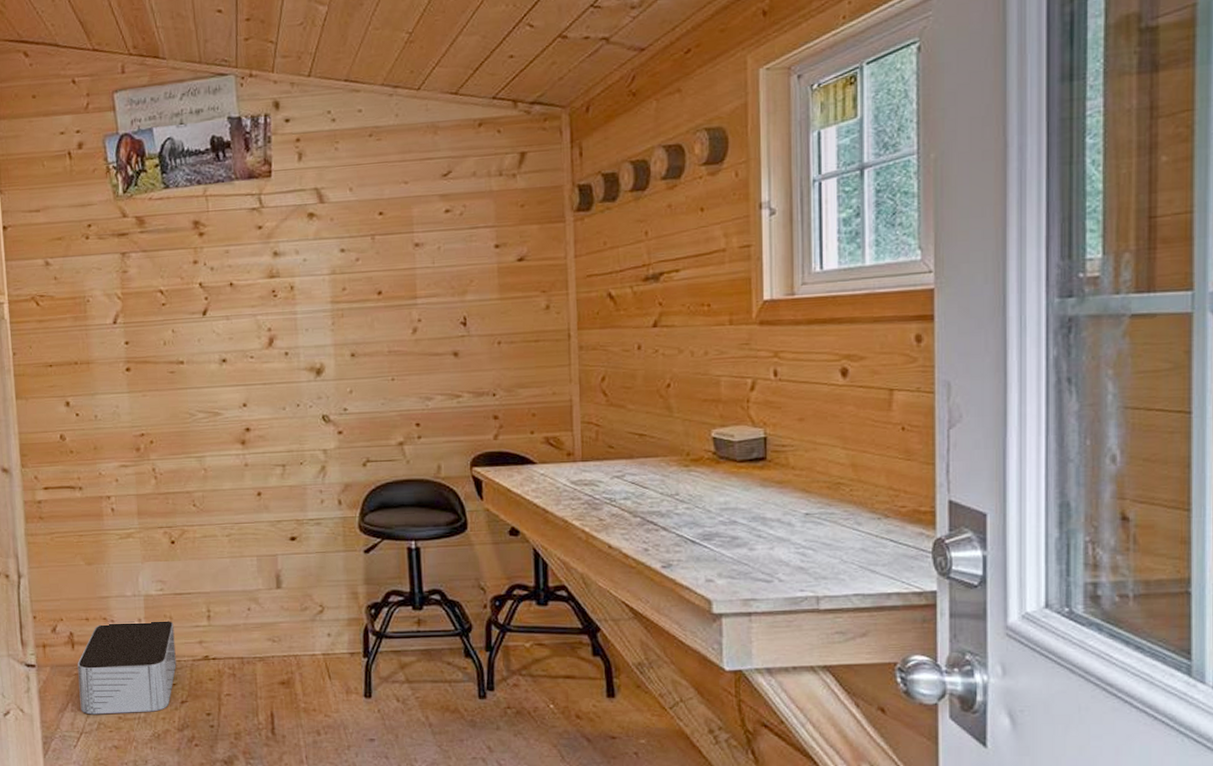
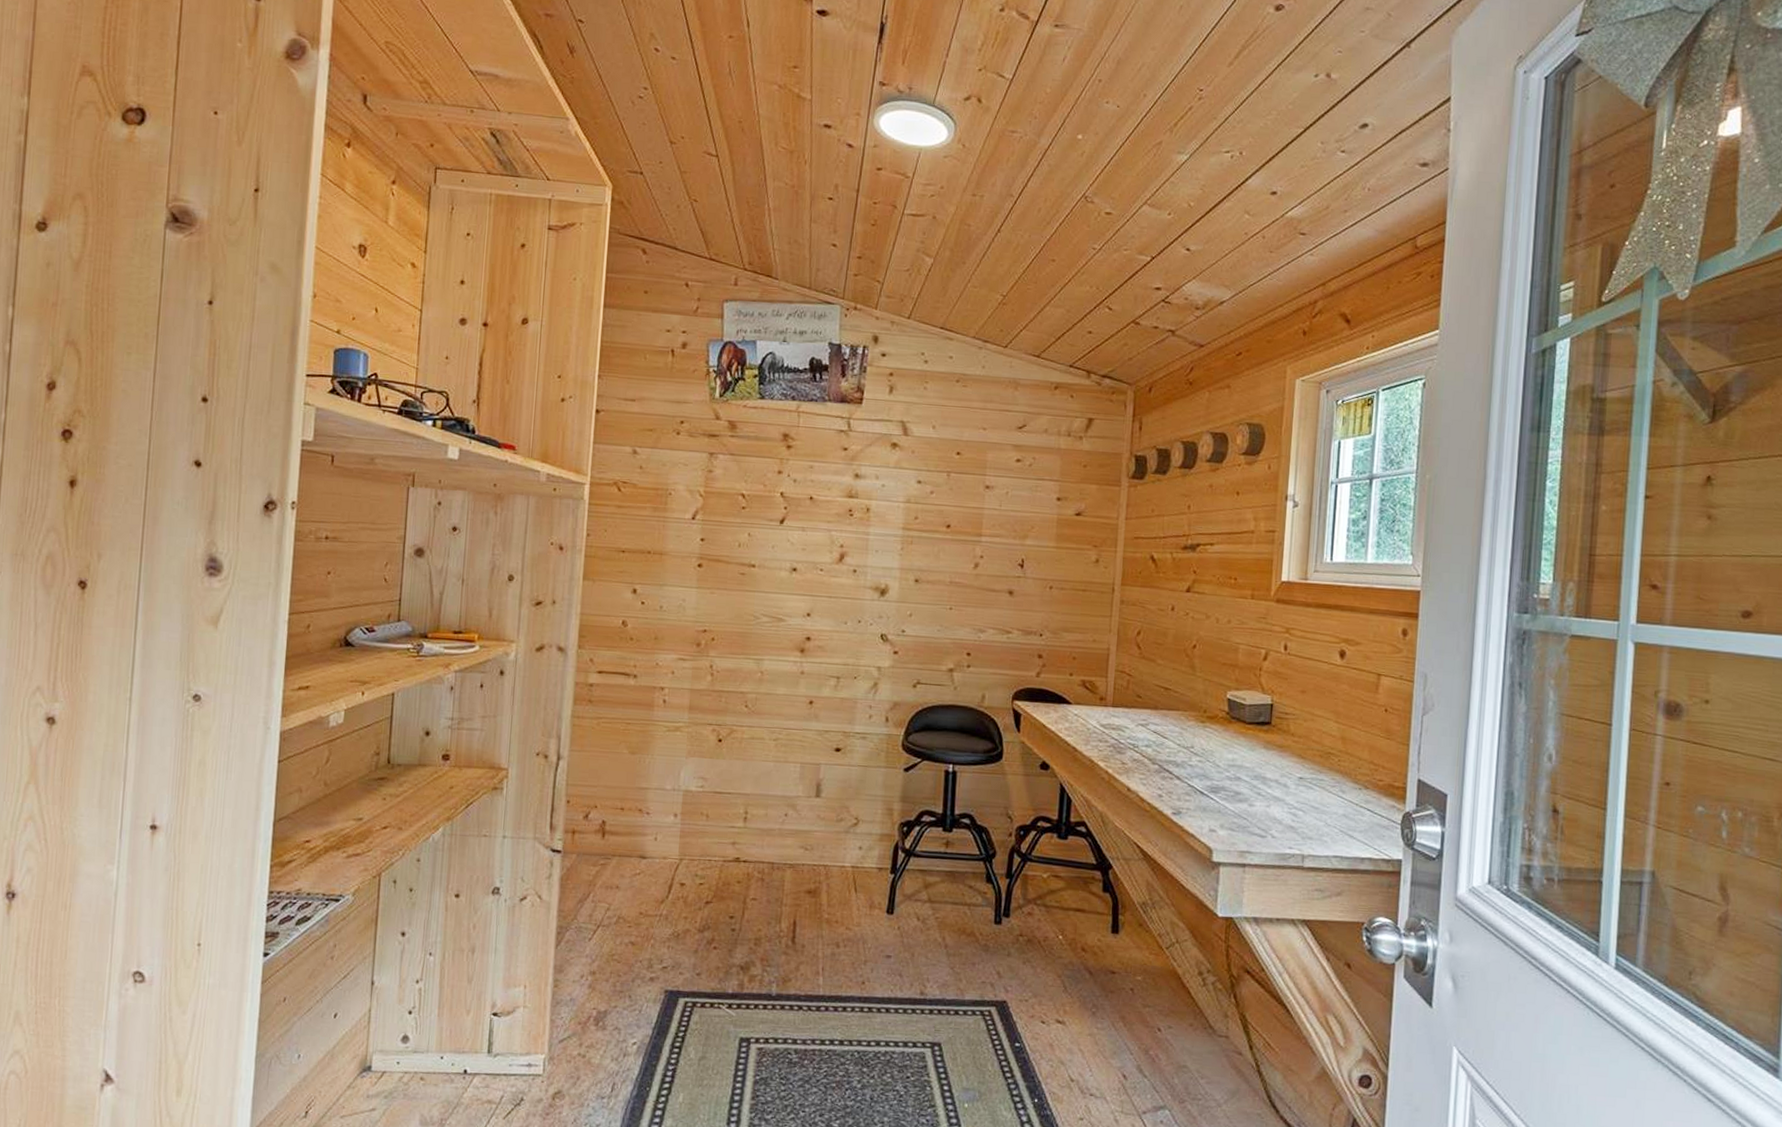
storage bin: present [77,619,177,715] -> none [602,814,709,910]

